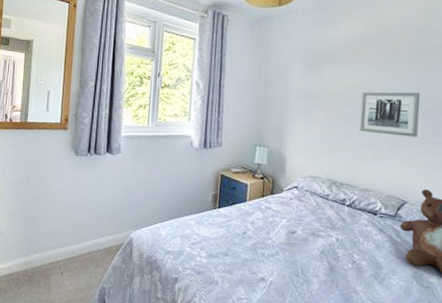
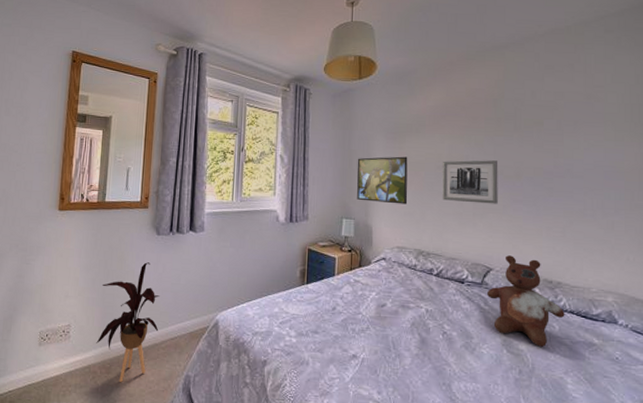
house plant: none [19,181,78,290] -> present [96,262,160,382]
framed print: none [271,86,326,135] -> present [357,156,408,205]

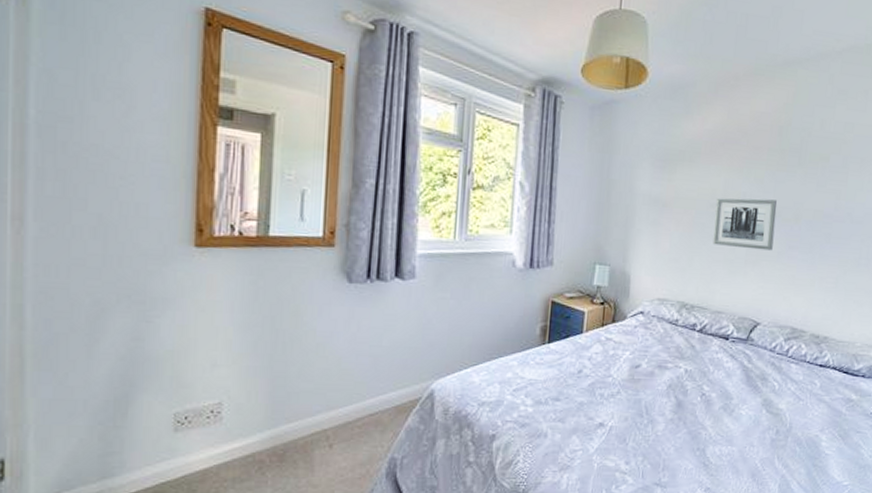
house plant: present [96,262,160,382] -> none [262,318,353,471]
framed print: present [357,156,408,205] -> none [614,190,678,249]
stuffed bear: present [487,255,565,347] -> none [752,308,828,405]

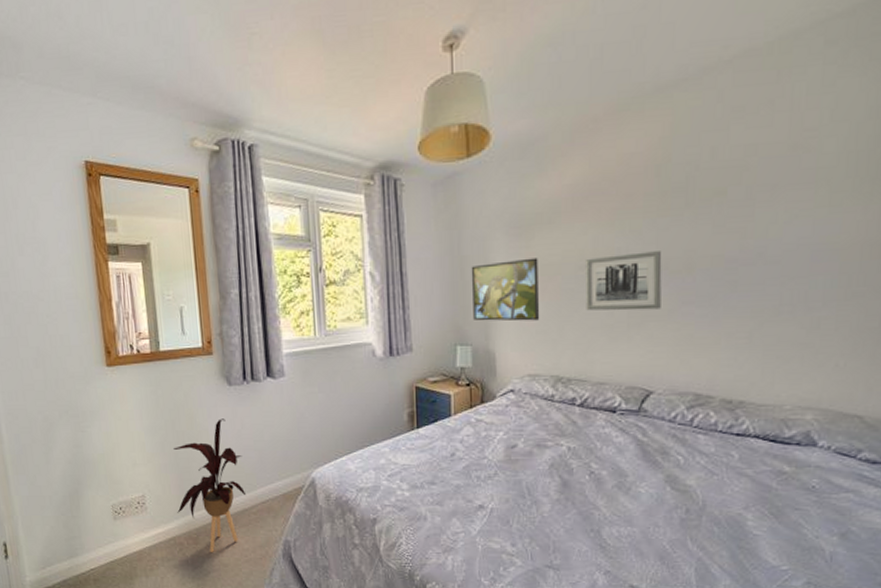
house plant: none [262,318,353,471] -> present [174,418,245,552]
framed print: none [614,190,678,249] -> present [471,258,540,321]

